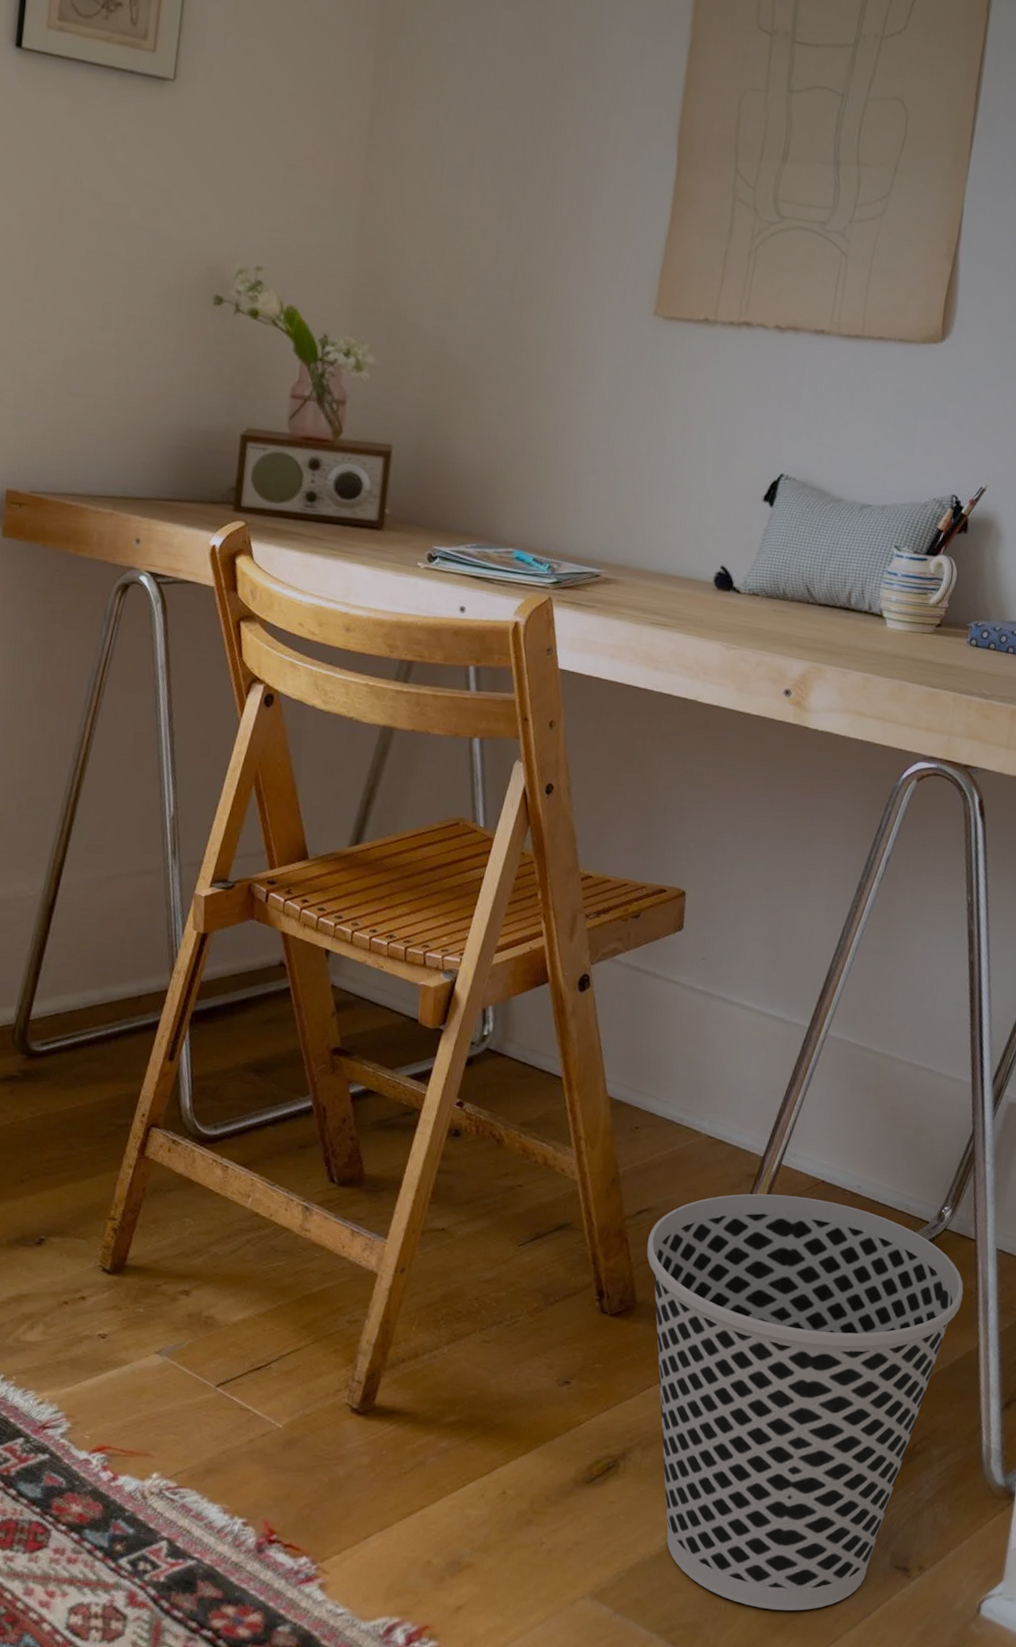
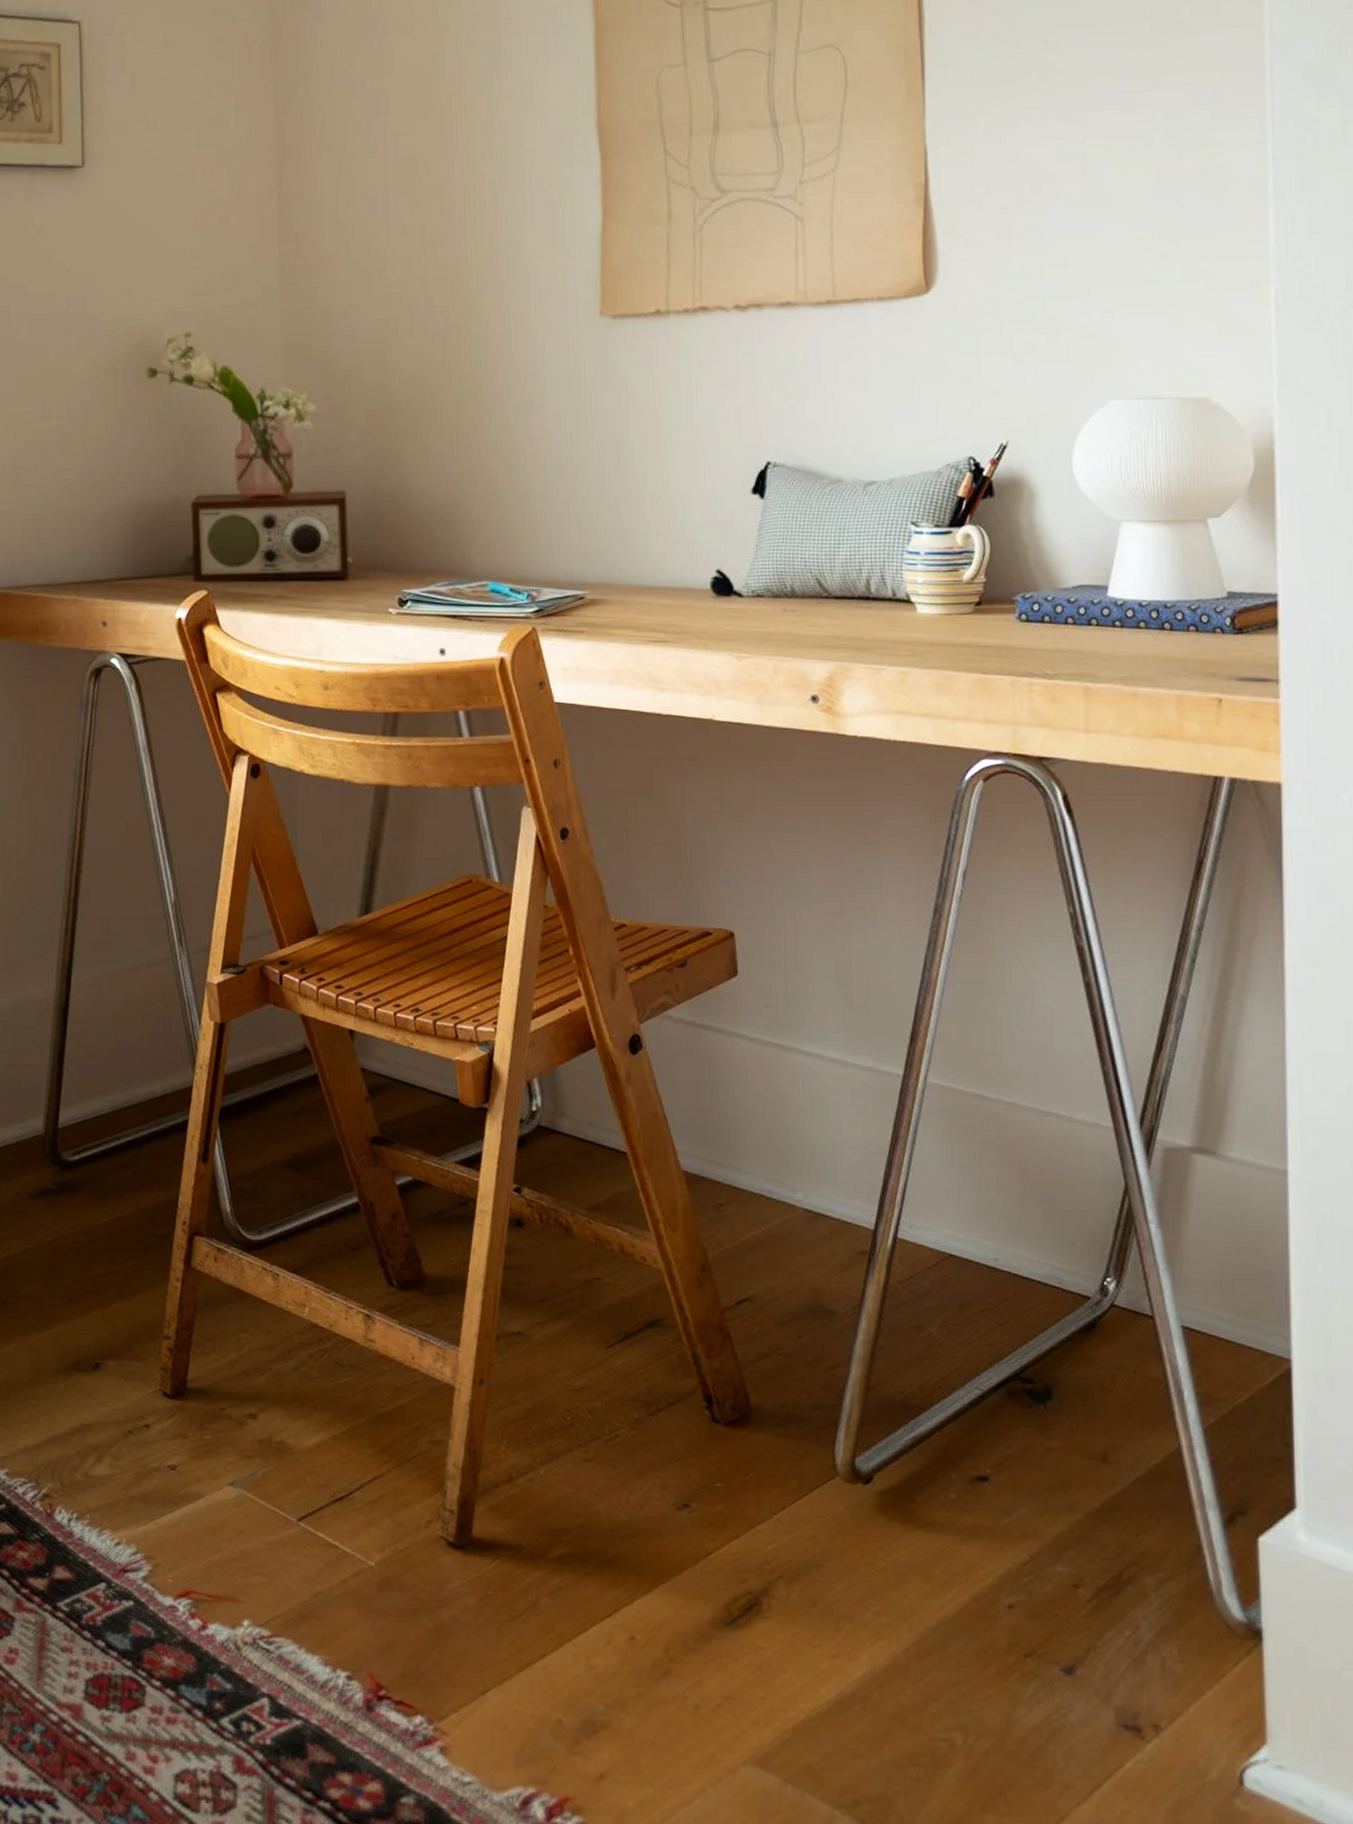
wastebasket: present [646,1193,964,1611] -> none [754,1273,1149,1781]

